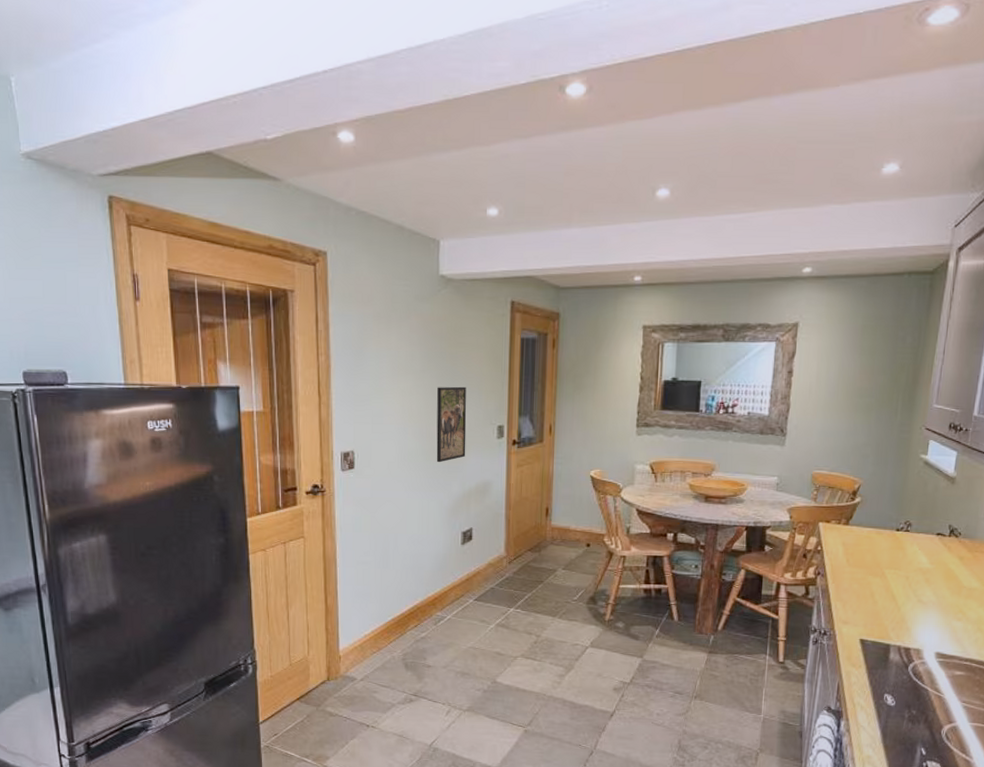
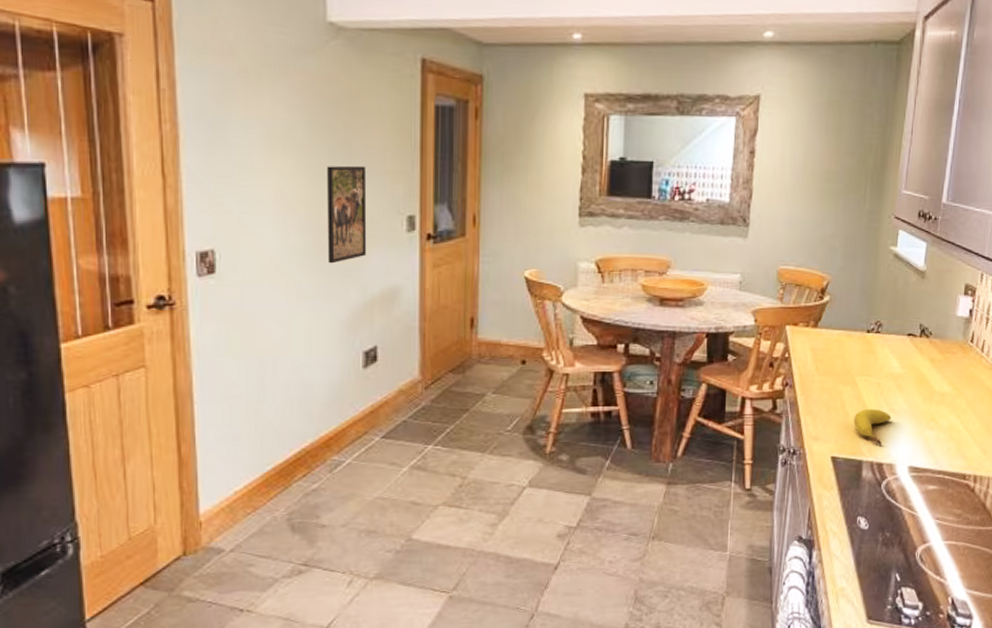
fruit: none [882,598,919,632] -> present [854,408,892,445]

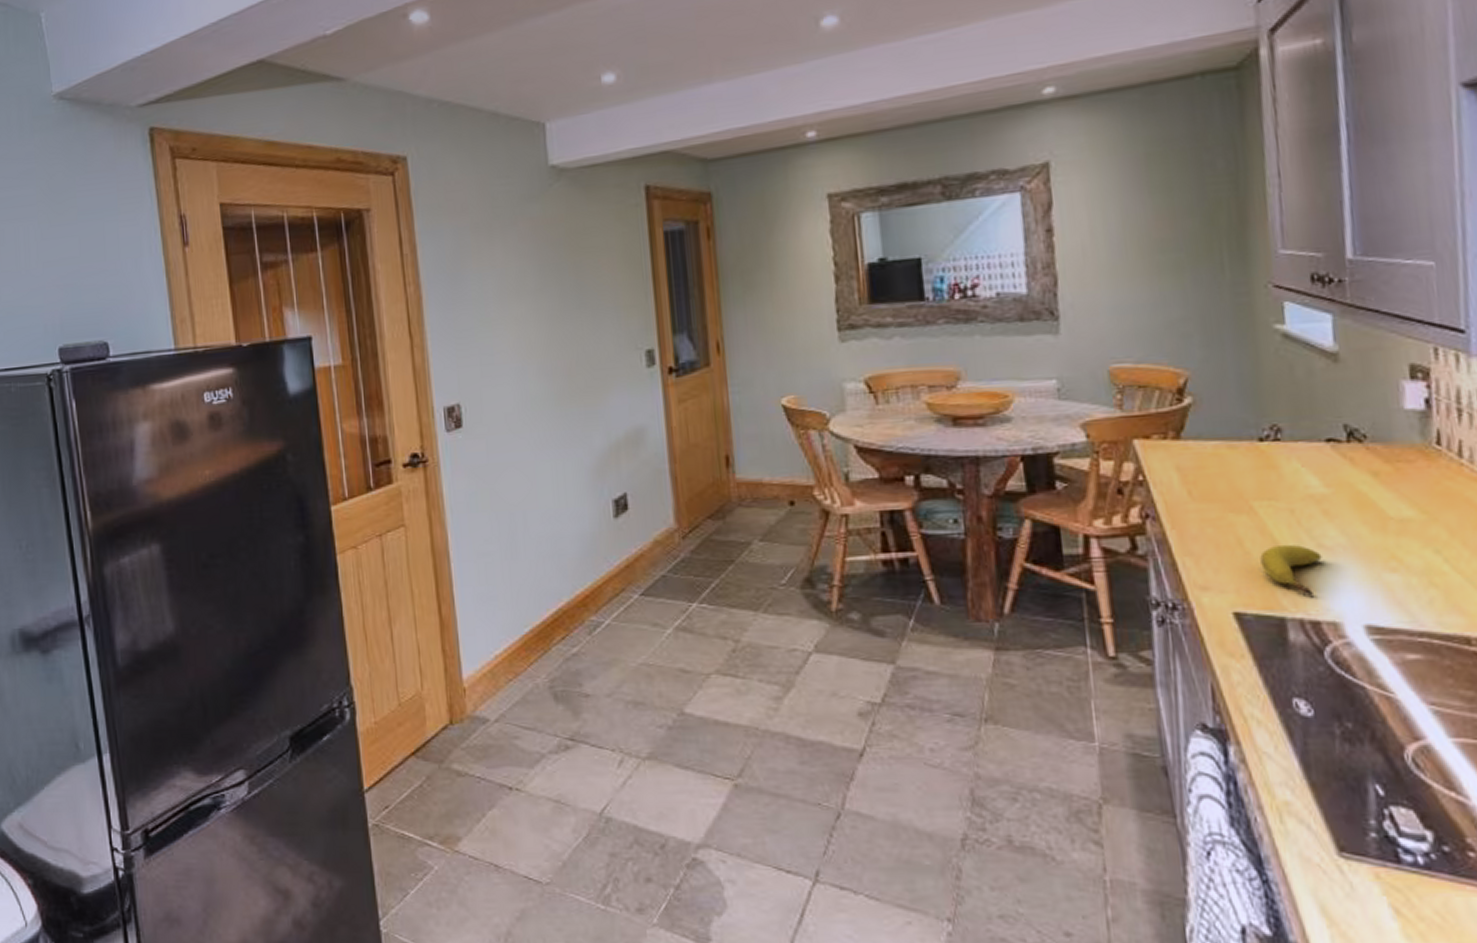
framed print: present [327,165,367,264] -> none [561,303,607,409]

